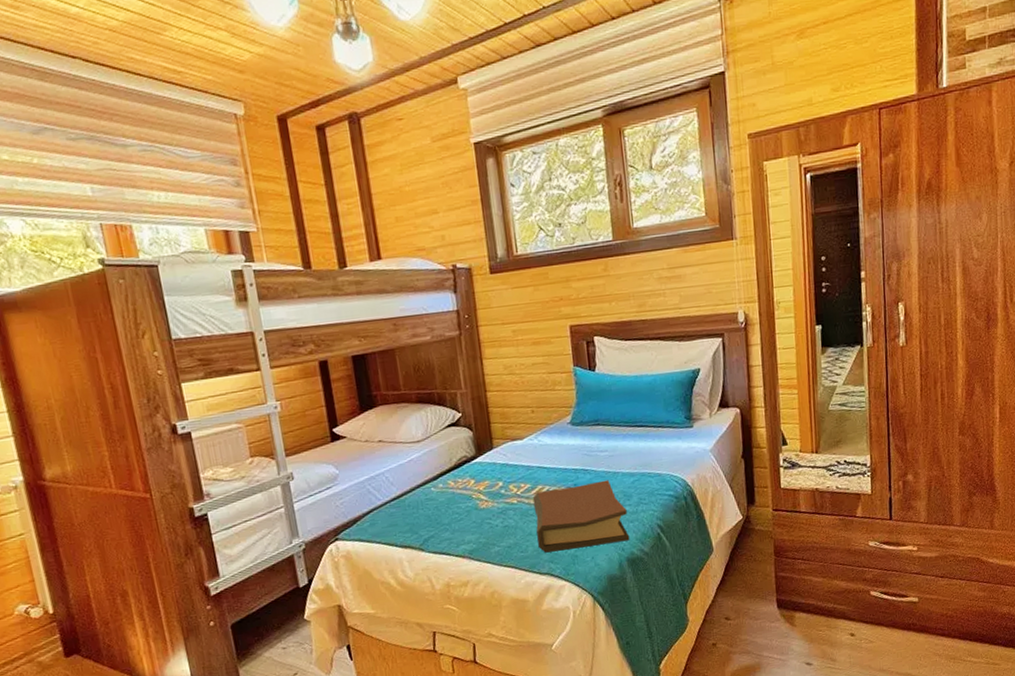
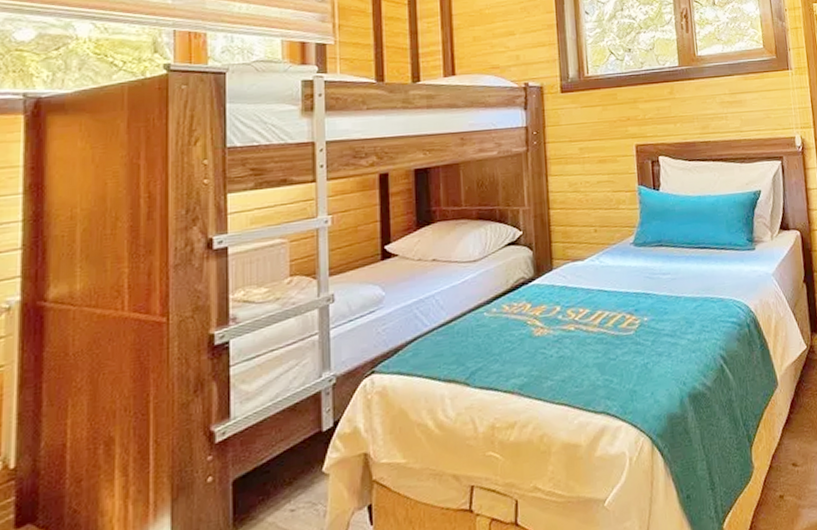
hardback book: present [532,480,630,553] -> none [591,305,692,388]

